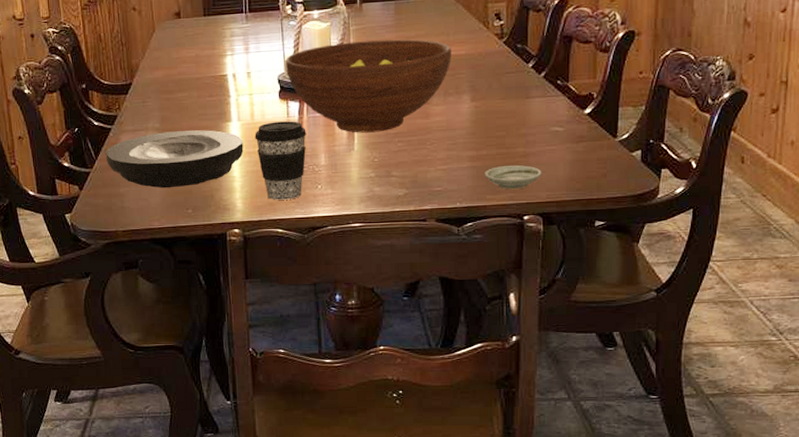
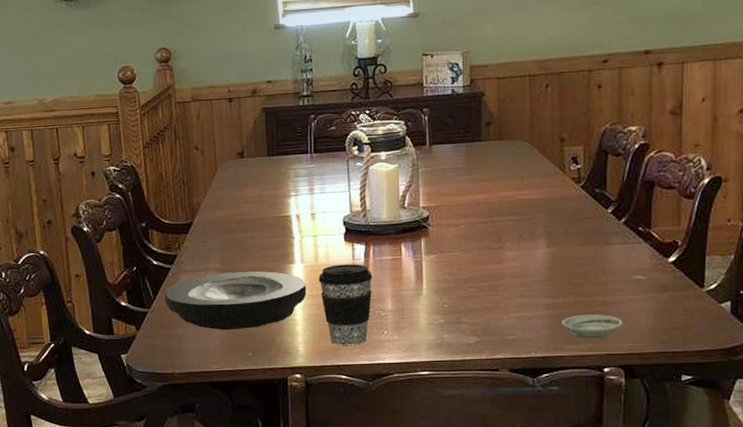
fruit bowl: present [285,39,451,133] -> none [351,182,525,278]

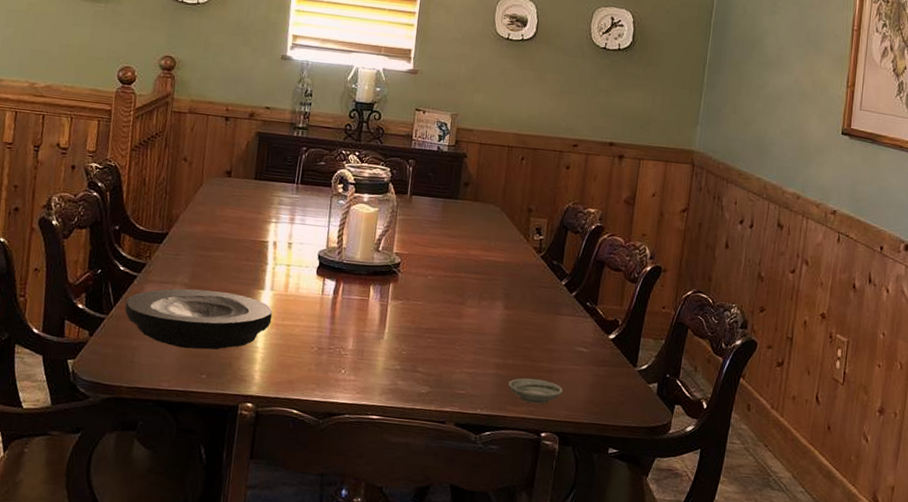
coffee cup: present [318,264,372,345] -> none [285,297,339,380]

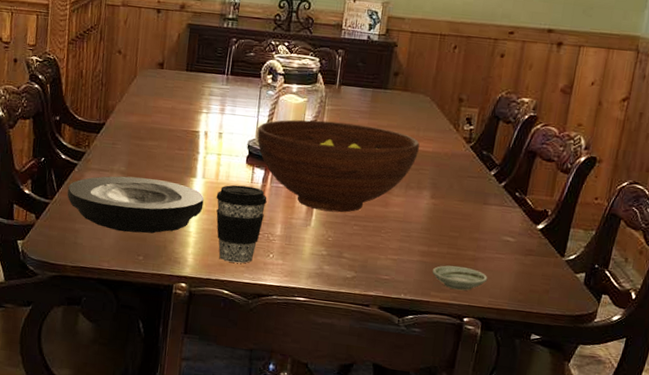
coffee cup: none [285,297,339,380] -> present [216,184,267,264]
fruit bowl: none [327,229,491,325] -> present [256,119,420,213]

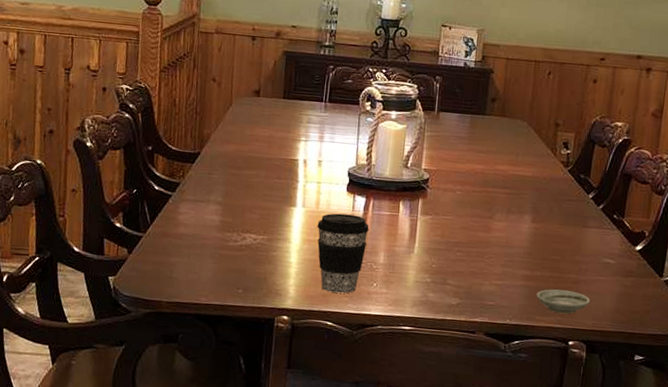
plate: present [67,176,204,234] -> none [161,206,305,266]
fruit bowl: present [256,119,420,213] -> none [357,146,519,239]

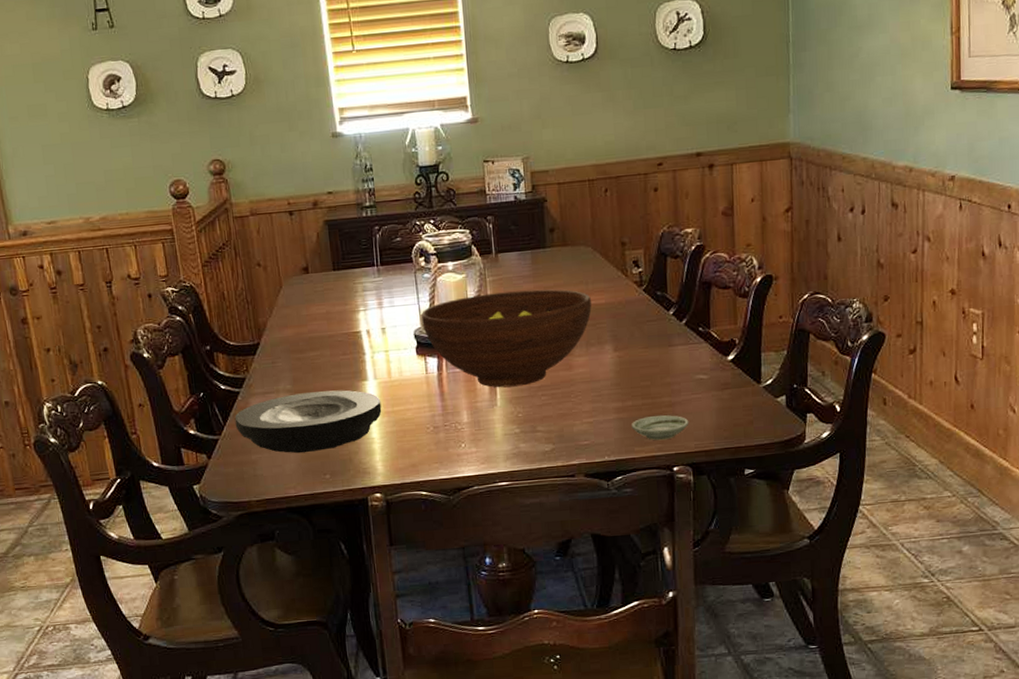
plate: none [161,206,305,266] -> present [234,390,382,454]
coffee cup: present [317,213,369,294] -> none [392,377,447,461]
fruit bowl: none [357,146,519,239] -> present [420,289,592,388]

